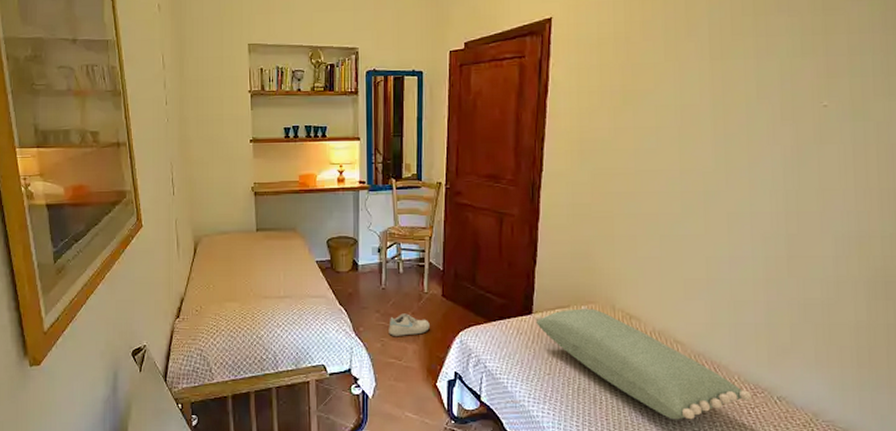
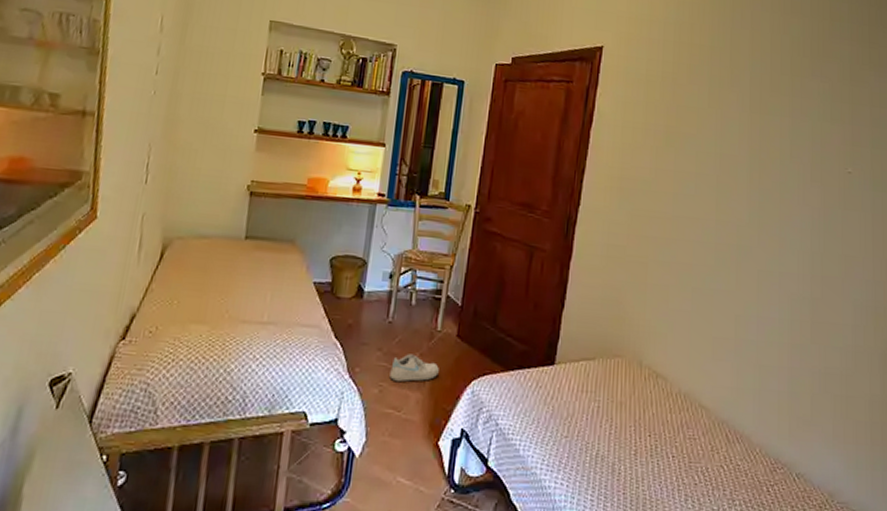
pillow: present [535,306,752,420] -> none [557,359,772,497]

